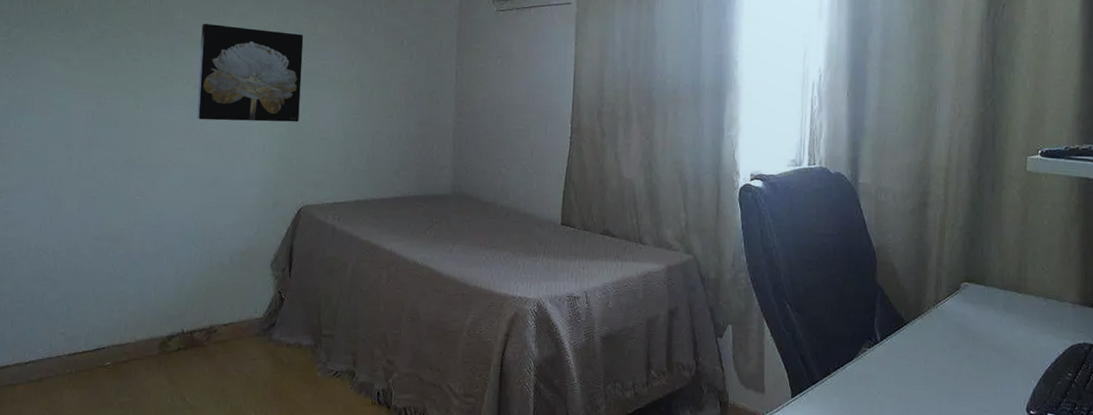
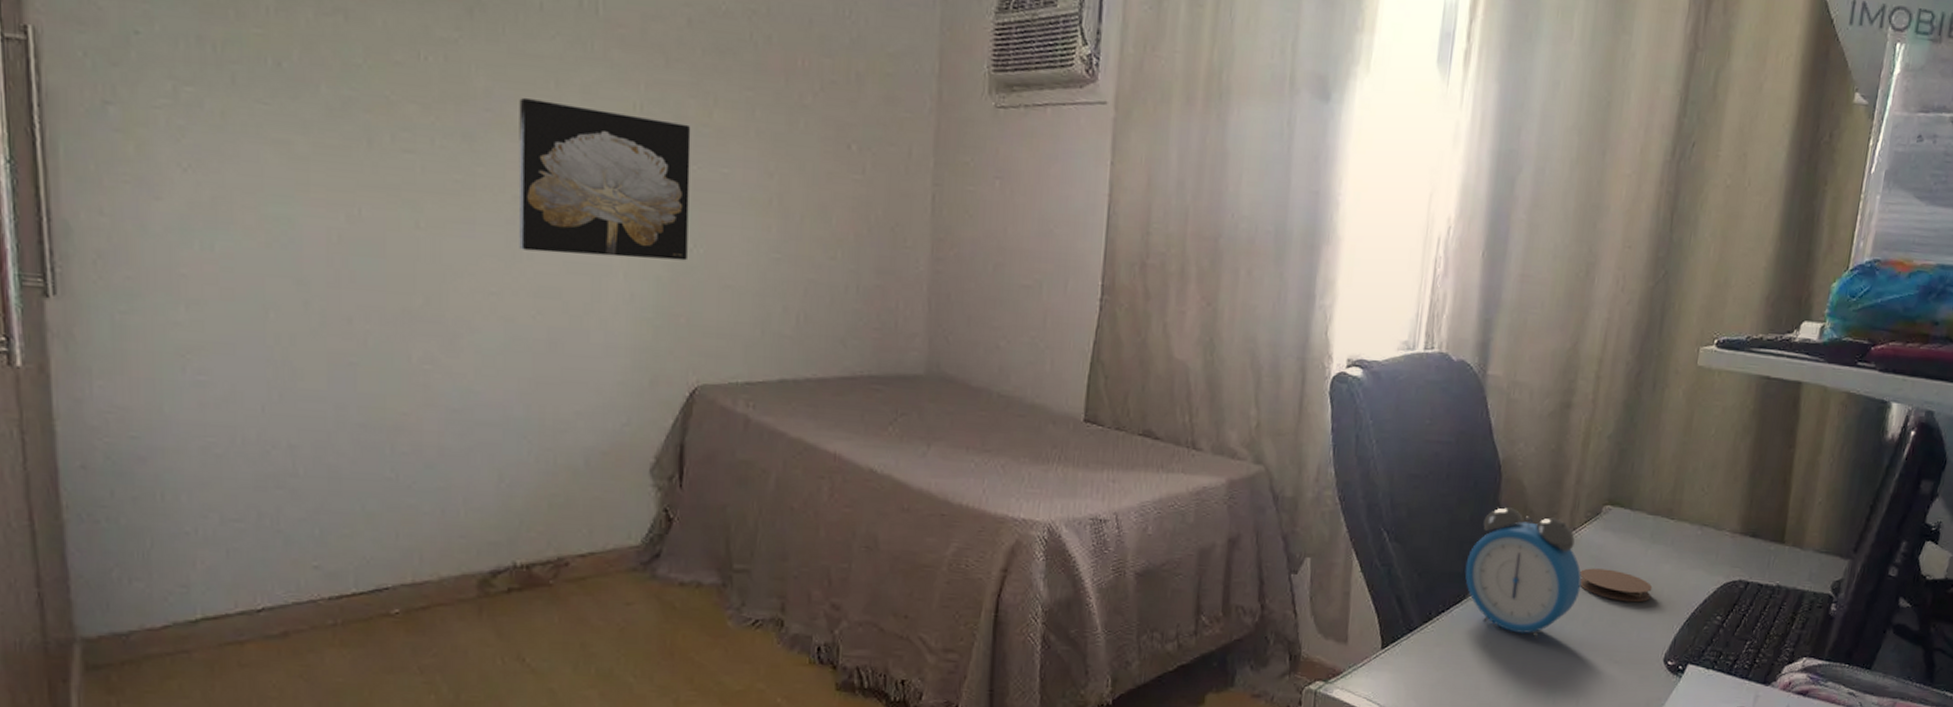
alarm clock: none [853,283,950,391] -> present [1465,505,1582,639]
coaster: none [947,333,1010,362] -> present [1580,568,1653,603]

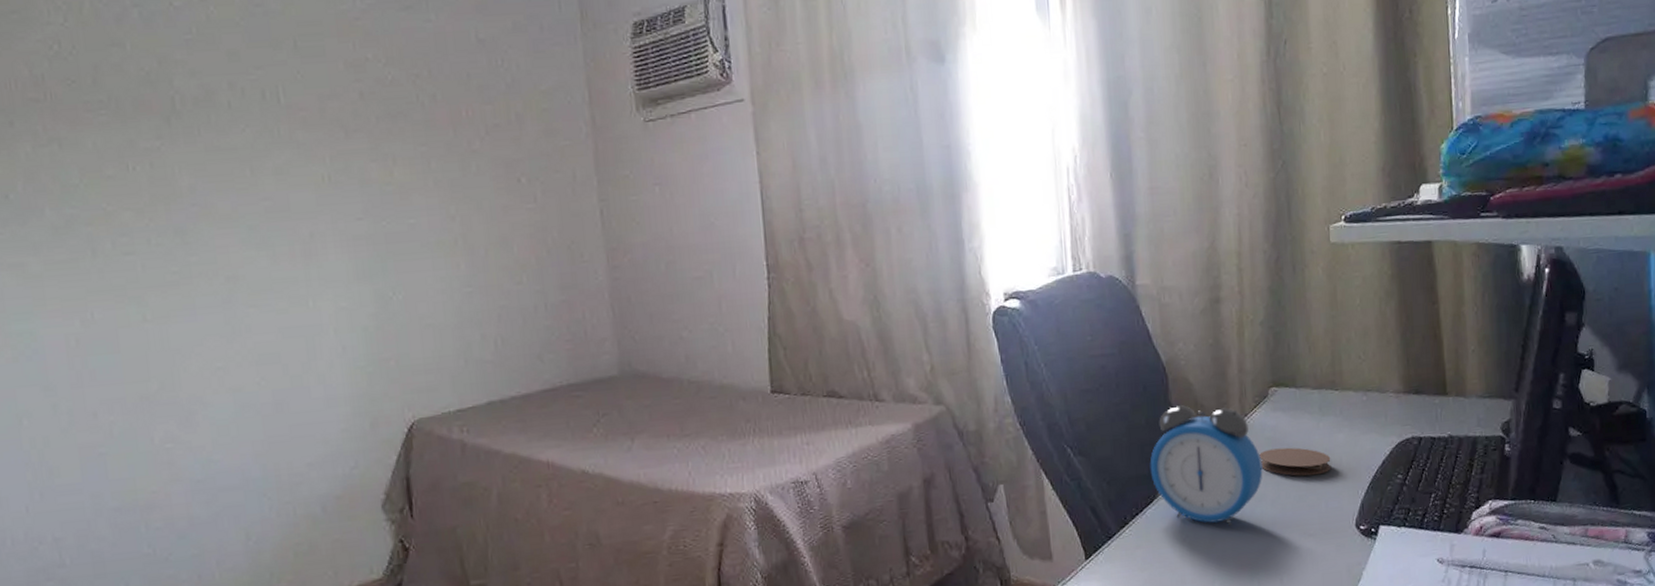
wall art: present [518,97,691,261] -> none [221,186,389,325]

